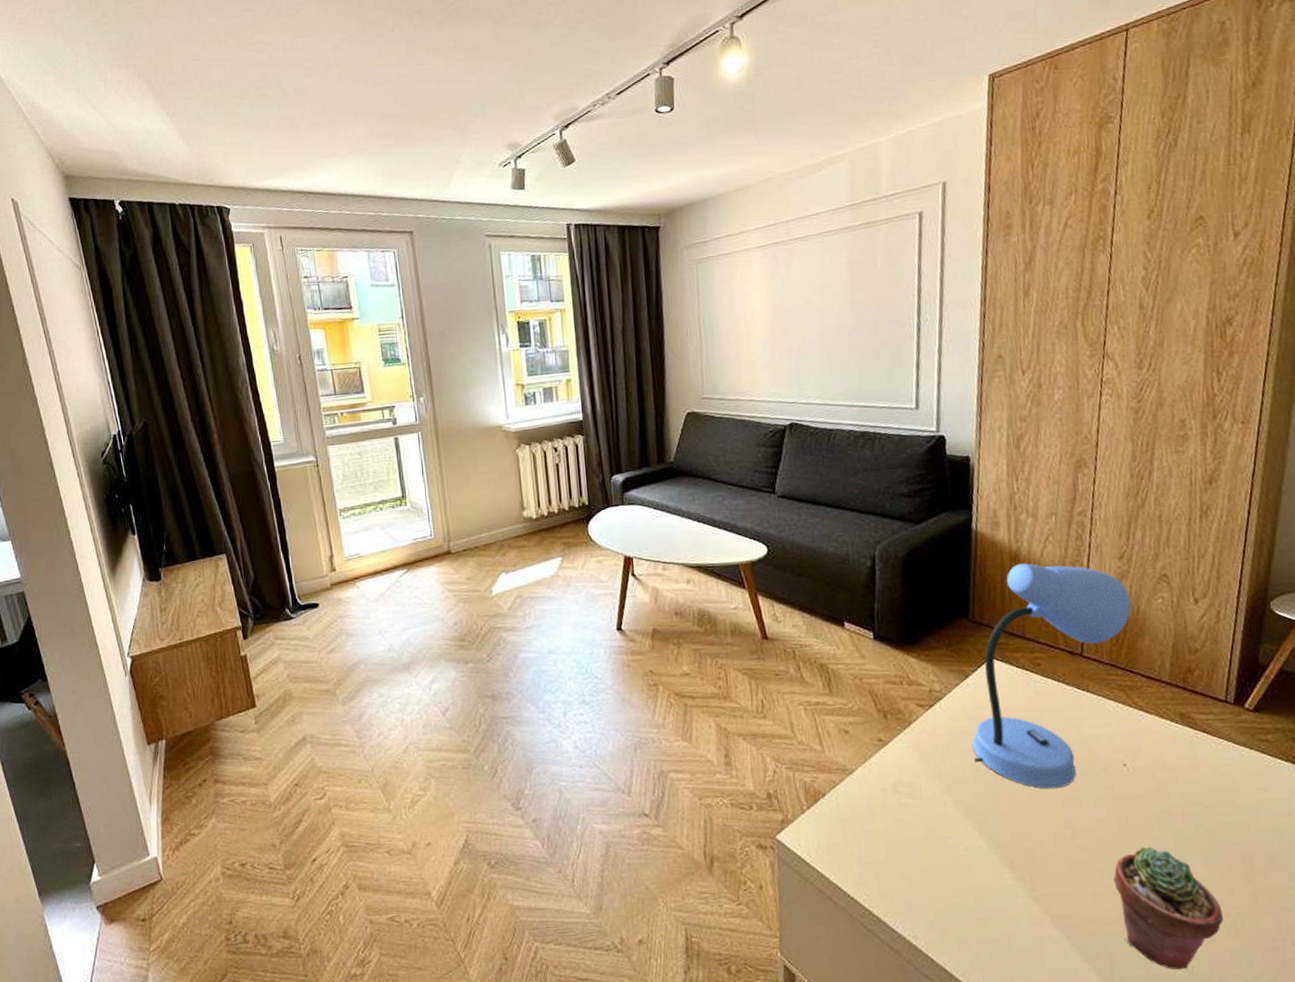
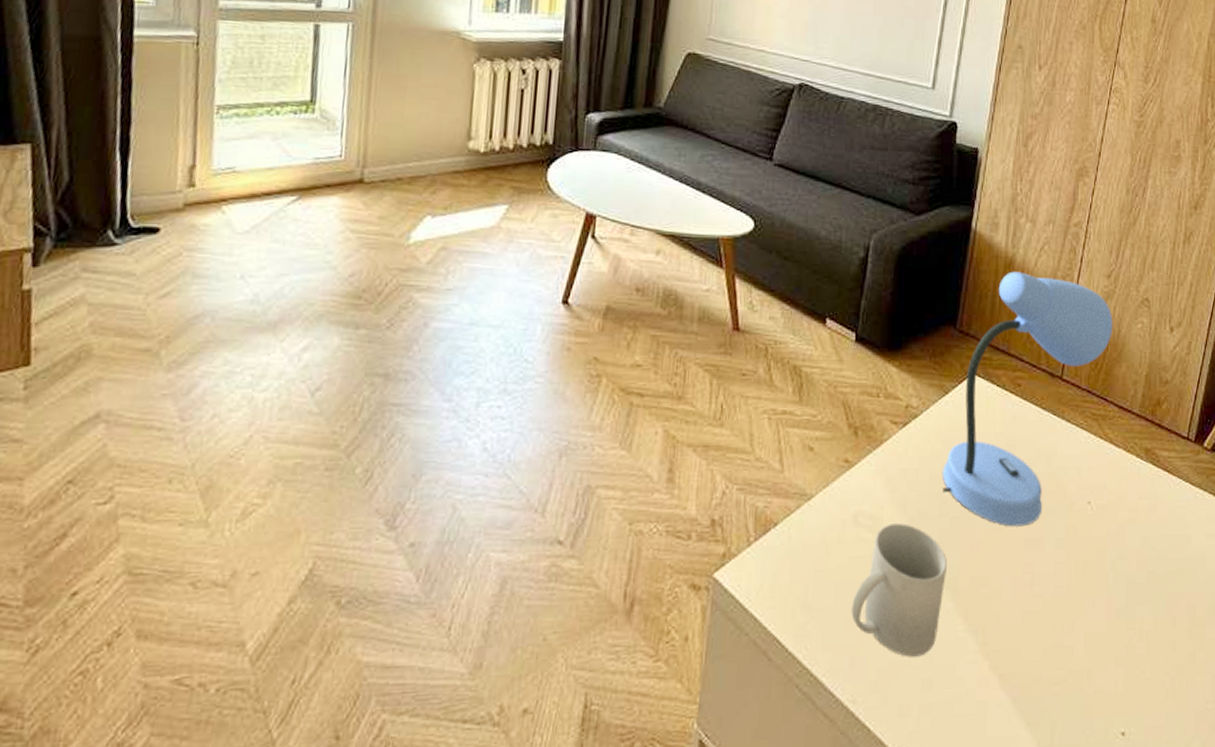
mug: none [902,790,988,901] -> present [851,523,947,657]
potted succulent: present [1113,847,1223,969] -> none [1065,596,1163,737]

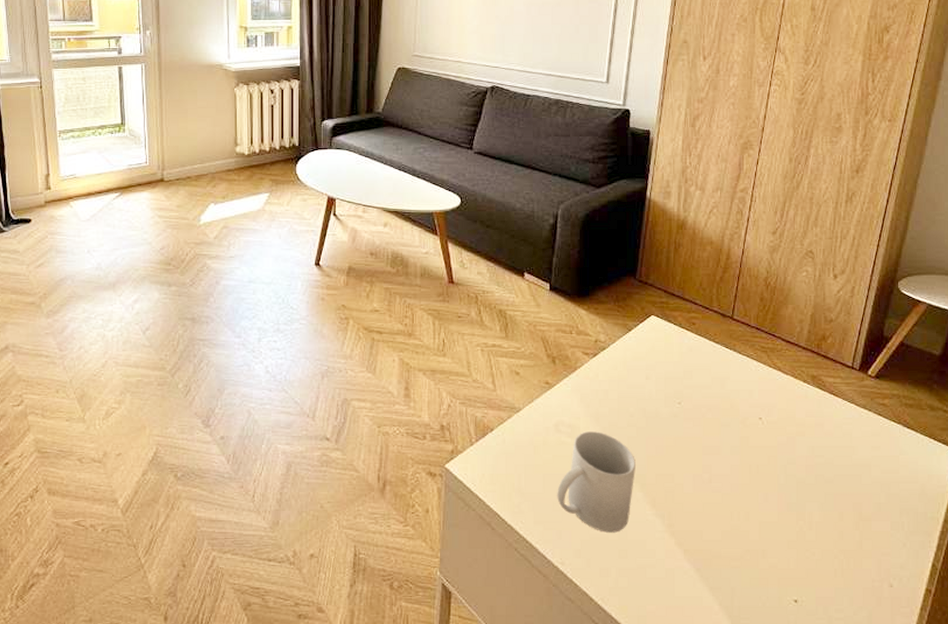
desk lamp: present [942,271,1113,527] -> none [628,231,779,436]

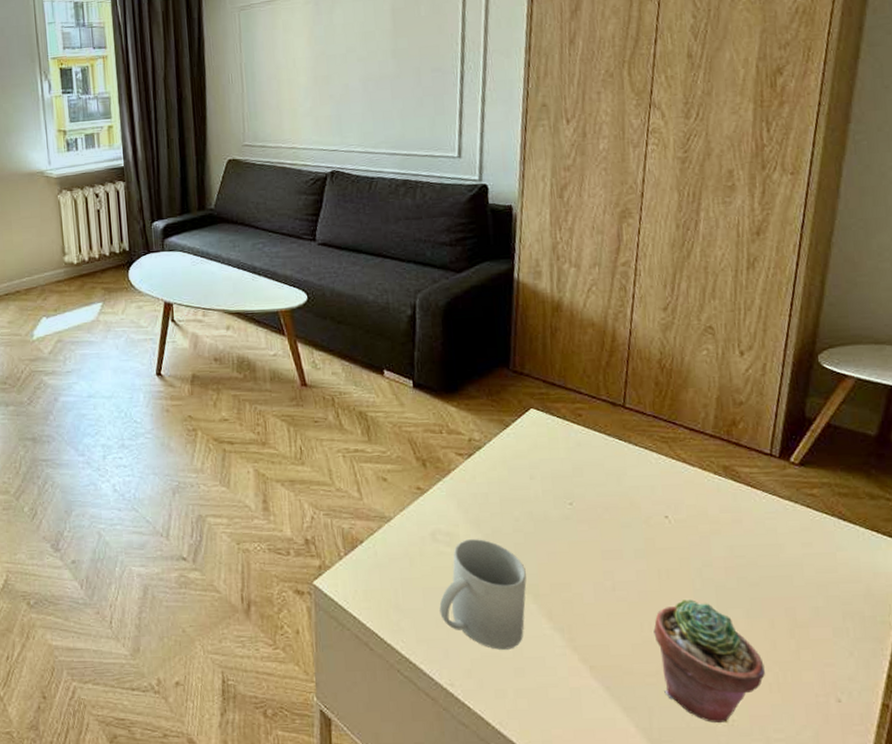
potted succulent: none [741,493,832,602] -> present [653,599,765,723]

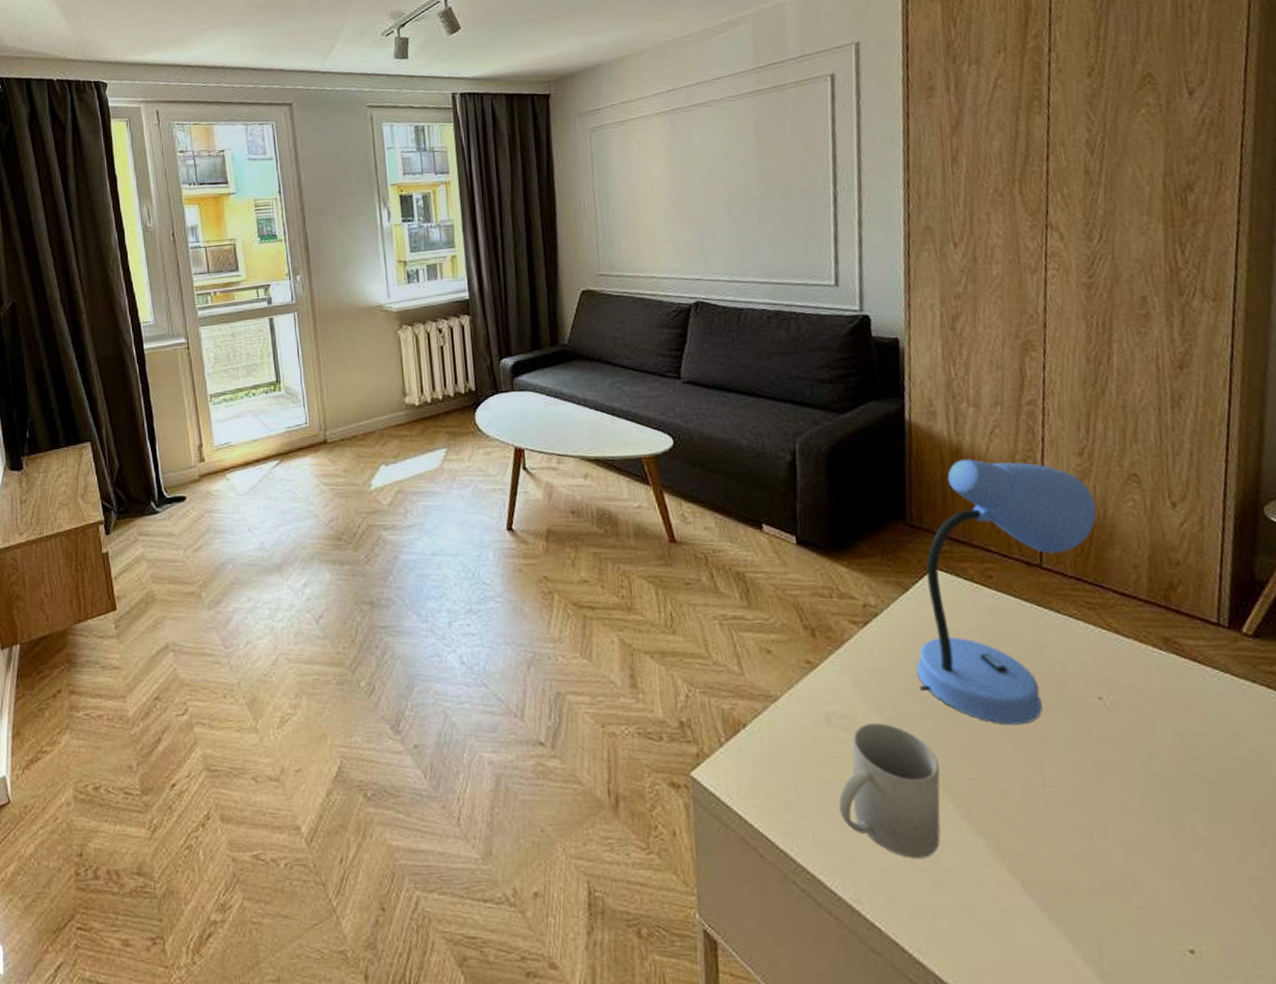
desk lamp: none [511,313,675,540] -> present [916,459,1097,725]
potted succulent: present [653,599,765,723] -> none [1095,799,1235,954]

